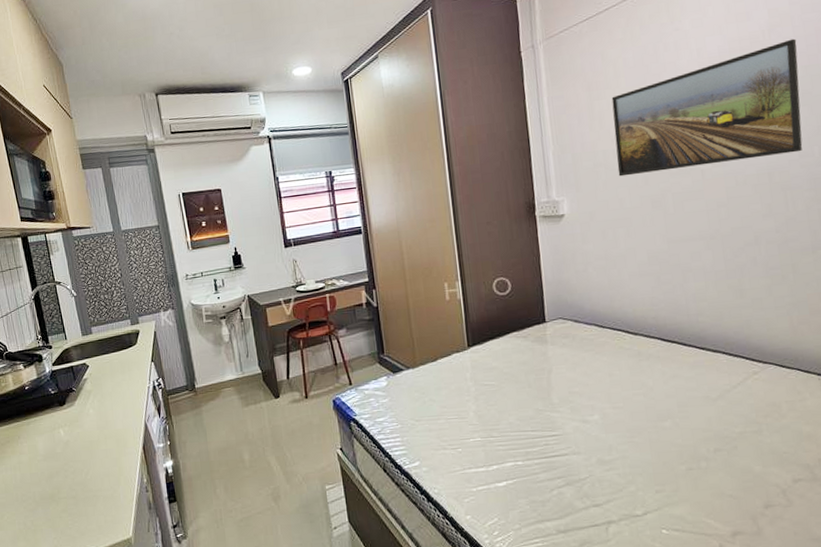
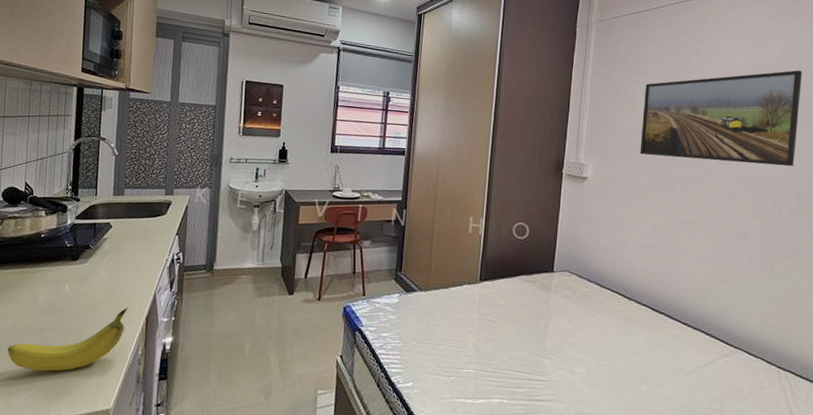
fruit: none [23,440,126,515] -> present [7,307,128,372]

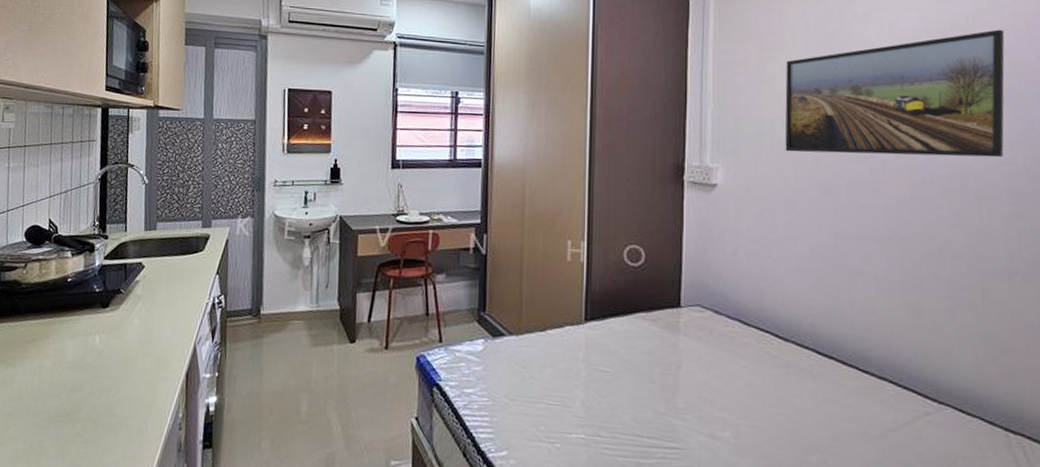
fruit: present [7,307,128,372] -> none [35,362,166,439]

